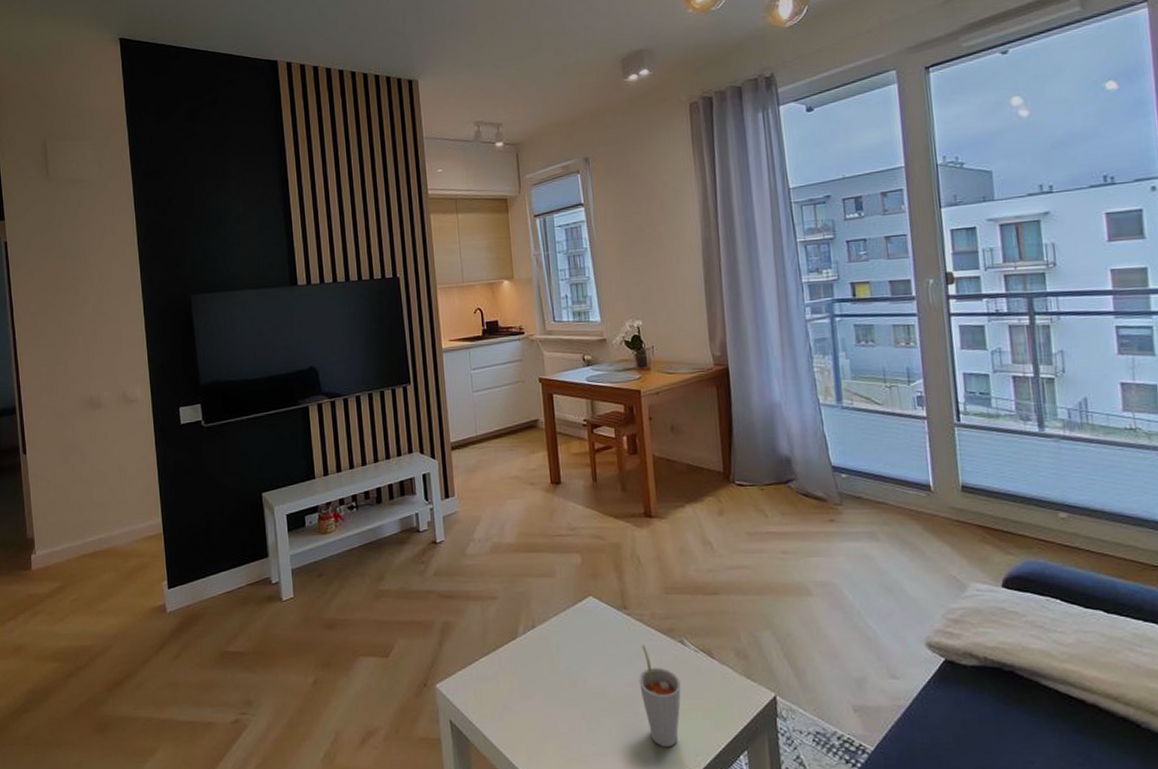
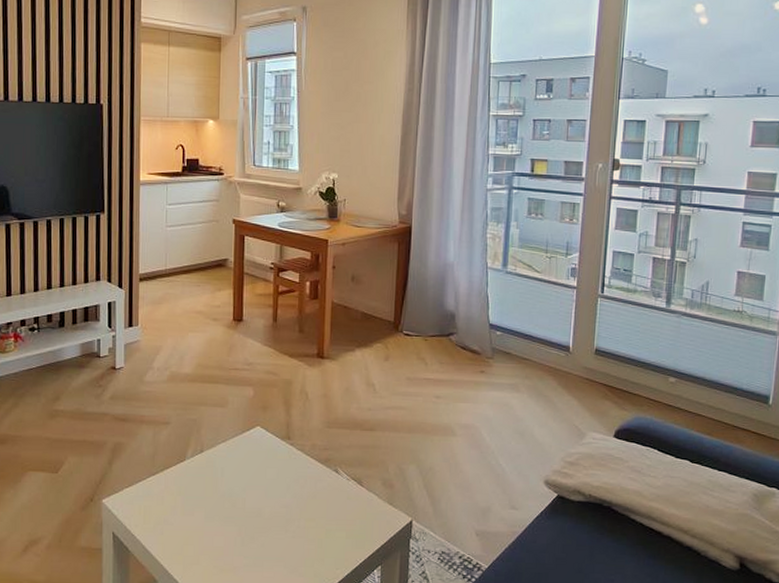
cup: present [639,645,681,748] -> none [293,472,330,562]

